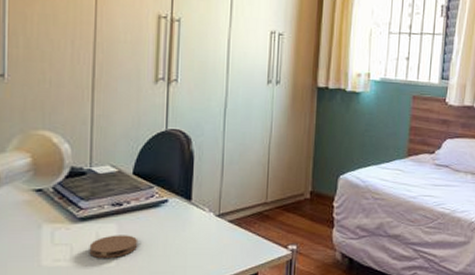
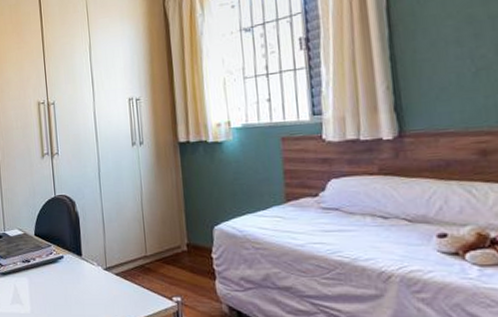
coaster: present [89,235,137,258] -> none [10,287,45,306]

